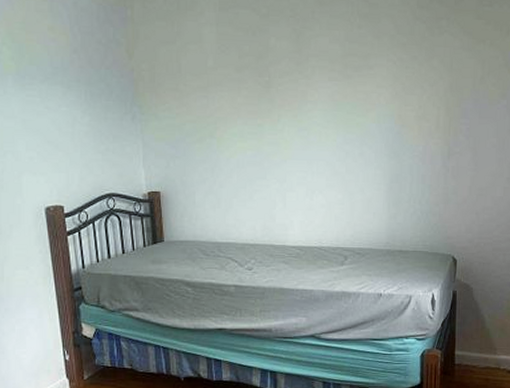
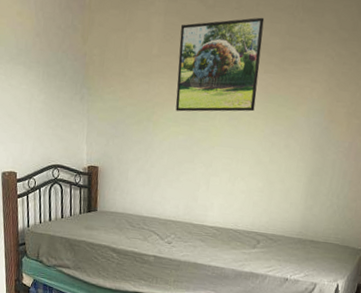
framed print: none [236,24,324,126] -> present [175,17,265,112]

